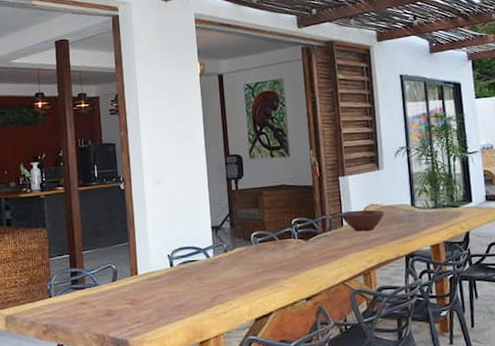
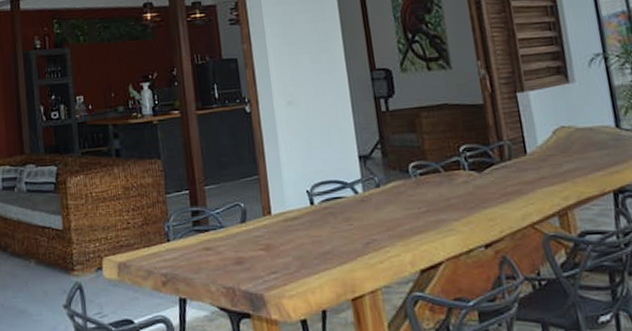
bowl: present [340,209,385,231] -> none [521,133,581,161]

